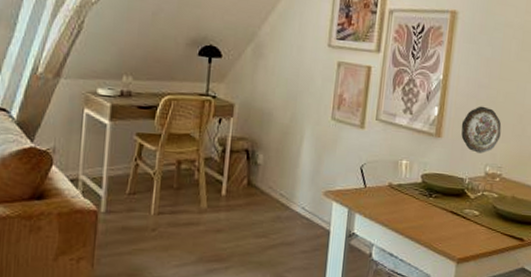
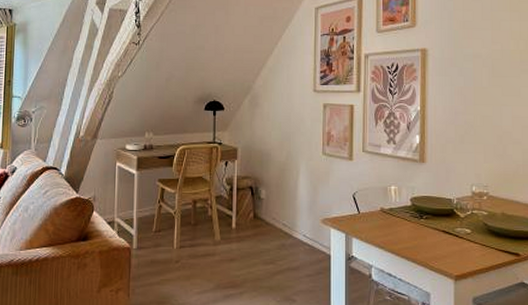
decorative plate: present [461,106,502,154] -> none [443,131,483,174]

